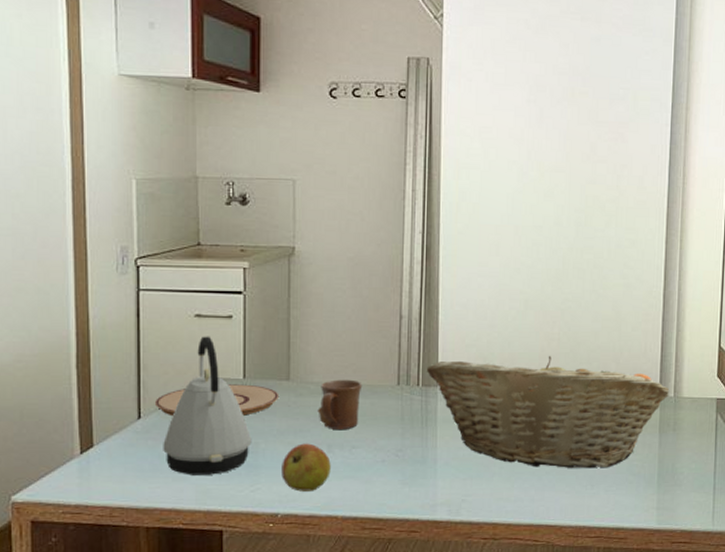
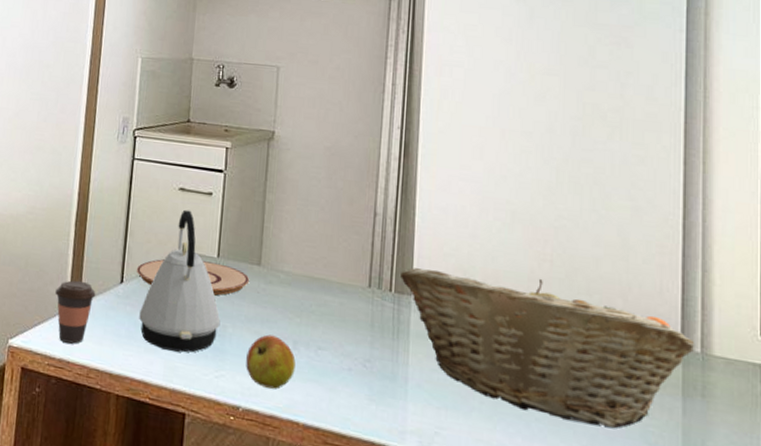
coffee cup: none [62,424,111,488] -> present [55,280,96,344]
mug: present [318,379,363,429] -> none [286,271,333,328]

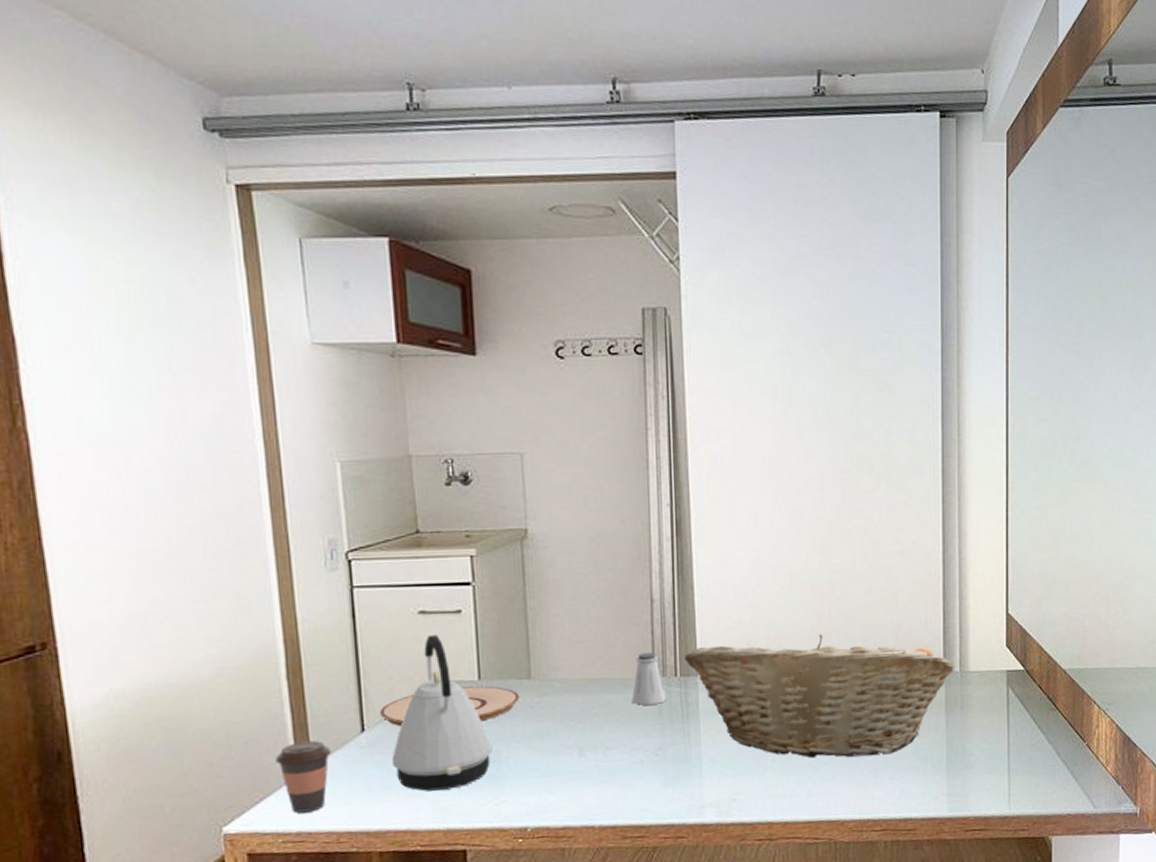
apple: present [246,334,296,390] -> none [528,747,584,802]
saltshaker: none [346,262,380,315] -> present [631,652,667,705]

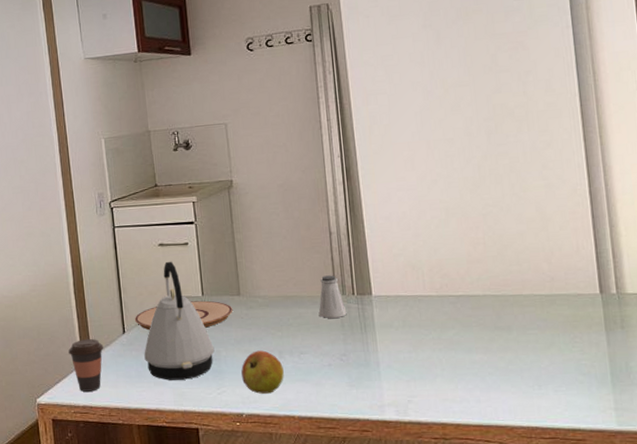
apple: none [528,747,584,802] -> present [241,350,284,394]
fruit basket: present [683,635,954,758] -> none [359,260,611,369]

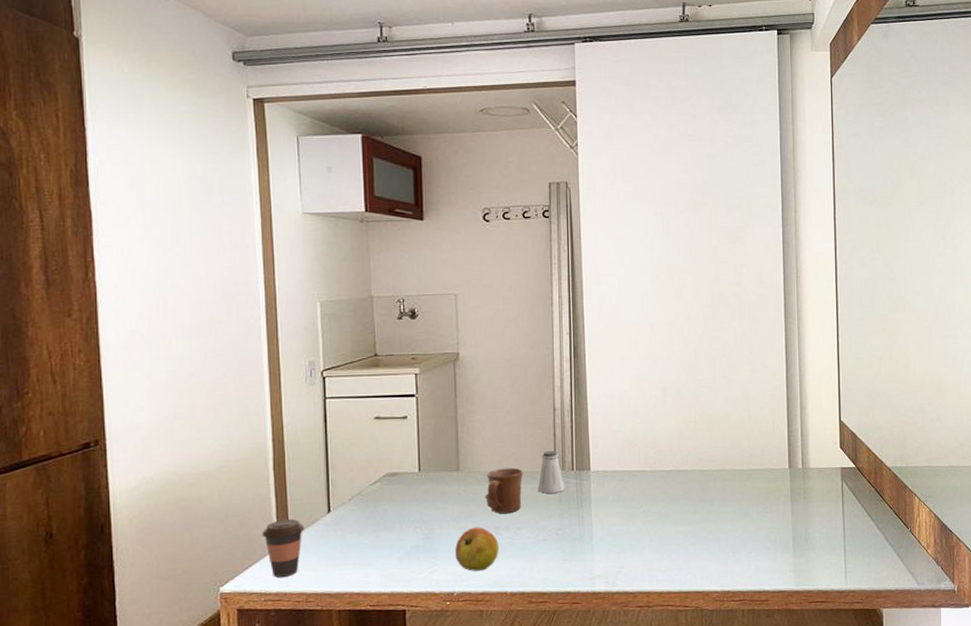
plate: present [134,300,233,331] -> none [342,476,451,509]
kettle: present [144,261,215,380] -> none [350,435,428,561]
mug: none [266,292,303,337] -> present [485,467,524,513]

